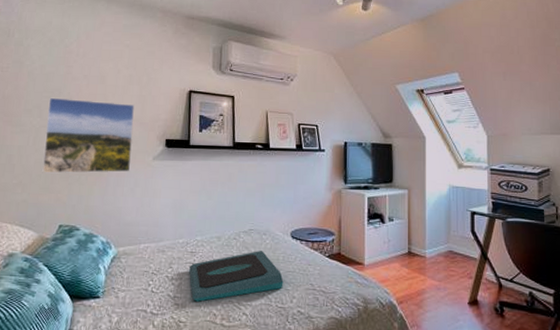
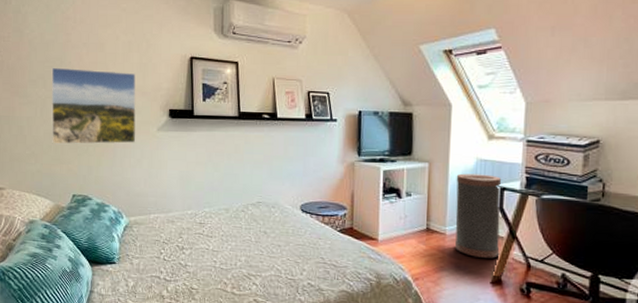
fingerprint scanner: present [189,251,284,302] -> none [199,223,293,271]
trash can: none [432,199,474,279] -> present [455,173,501,259]

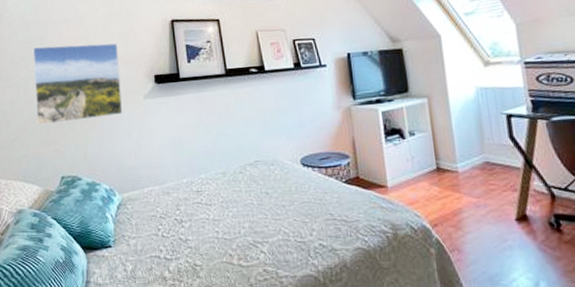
trash can: present [455,173,501,259] -> none [458,102,520,193]

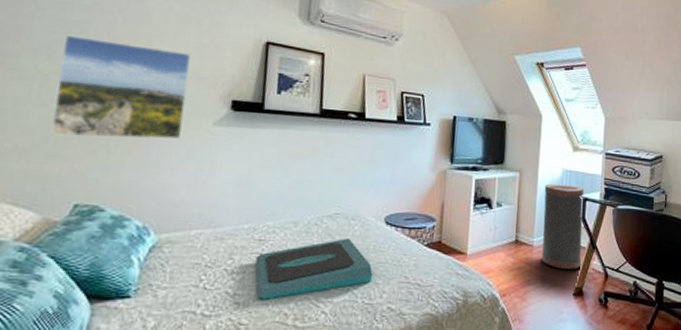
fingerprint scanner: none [198,183,300,243] -> present [255,238,373,300]
trash can: none [458,102,520,193] -> present [542,183,584,269]

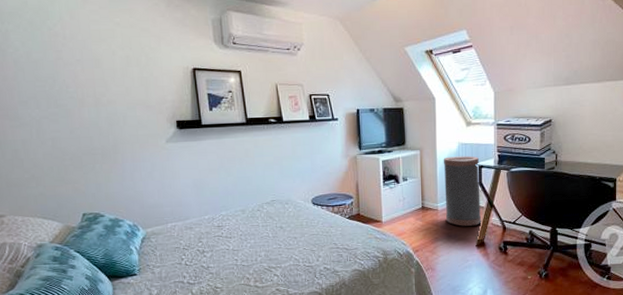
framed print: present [50,34,191,139] -> none [43,86,145,165]
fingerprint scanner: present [255,238,373,300] -> none [219,219,309,269]

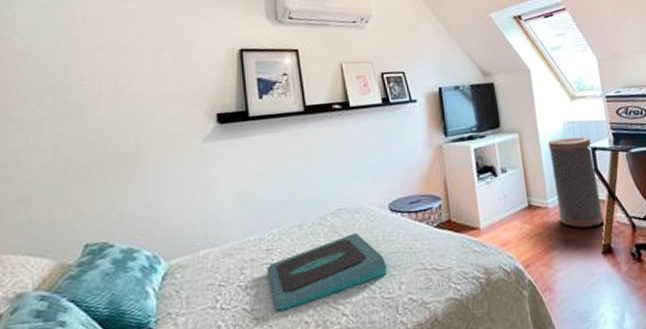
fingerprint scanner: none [219,219,309,269] -> present [267,233,388,311]

